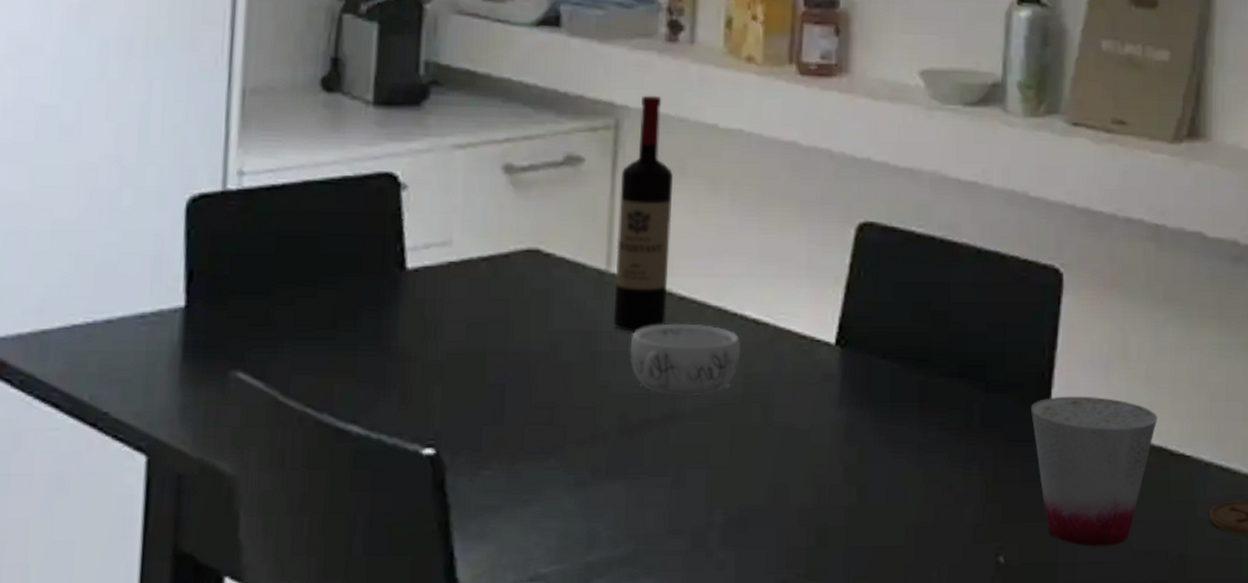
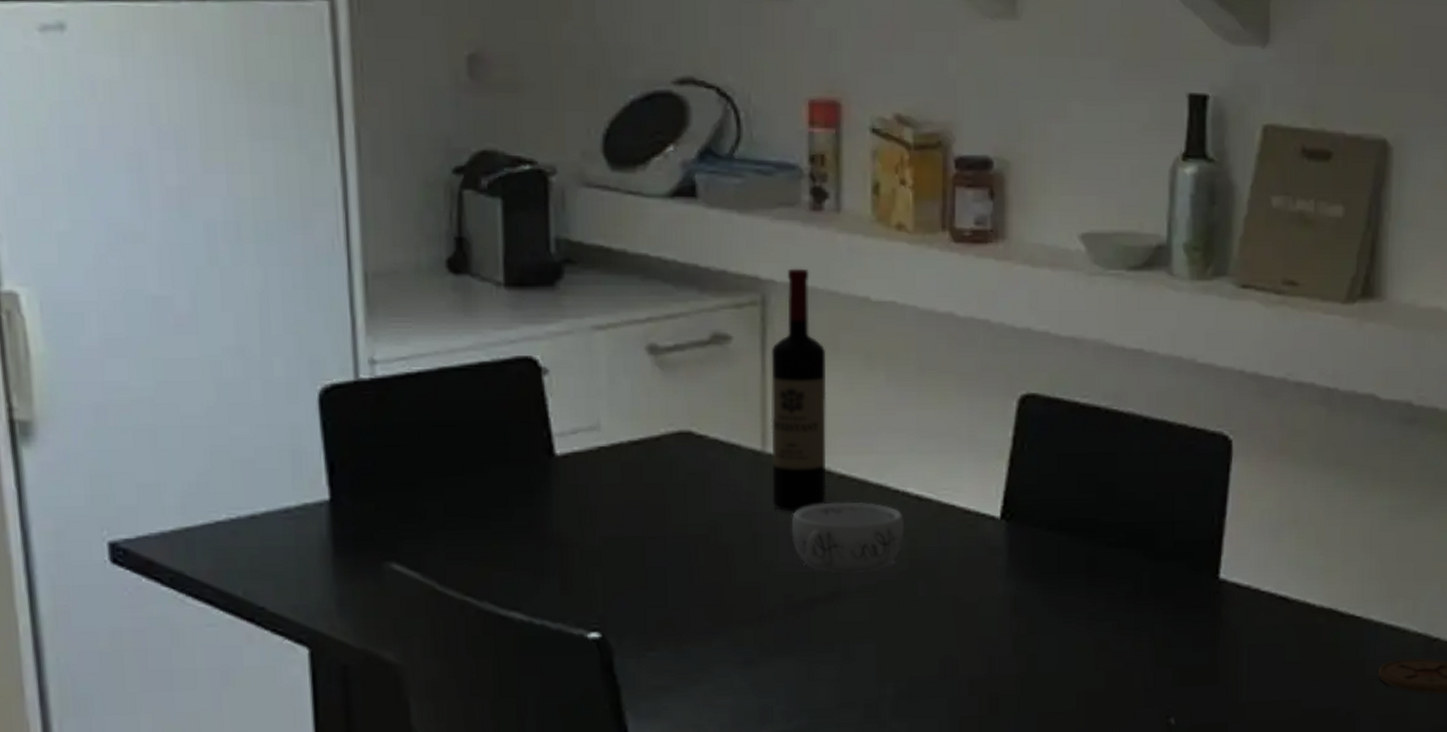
cup: present [1030,396,1158,547] -> none [1200,561,1329,706]

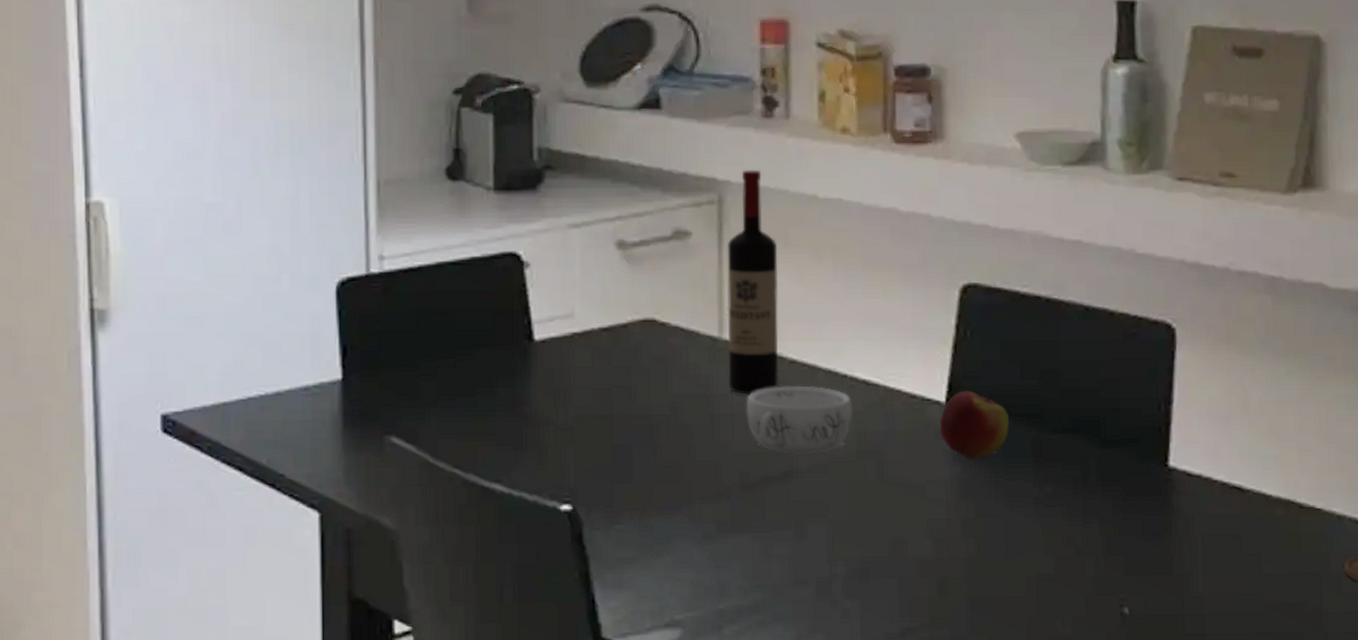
apple: none [993,505,1065,575] -> present [939,390,1010,459]

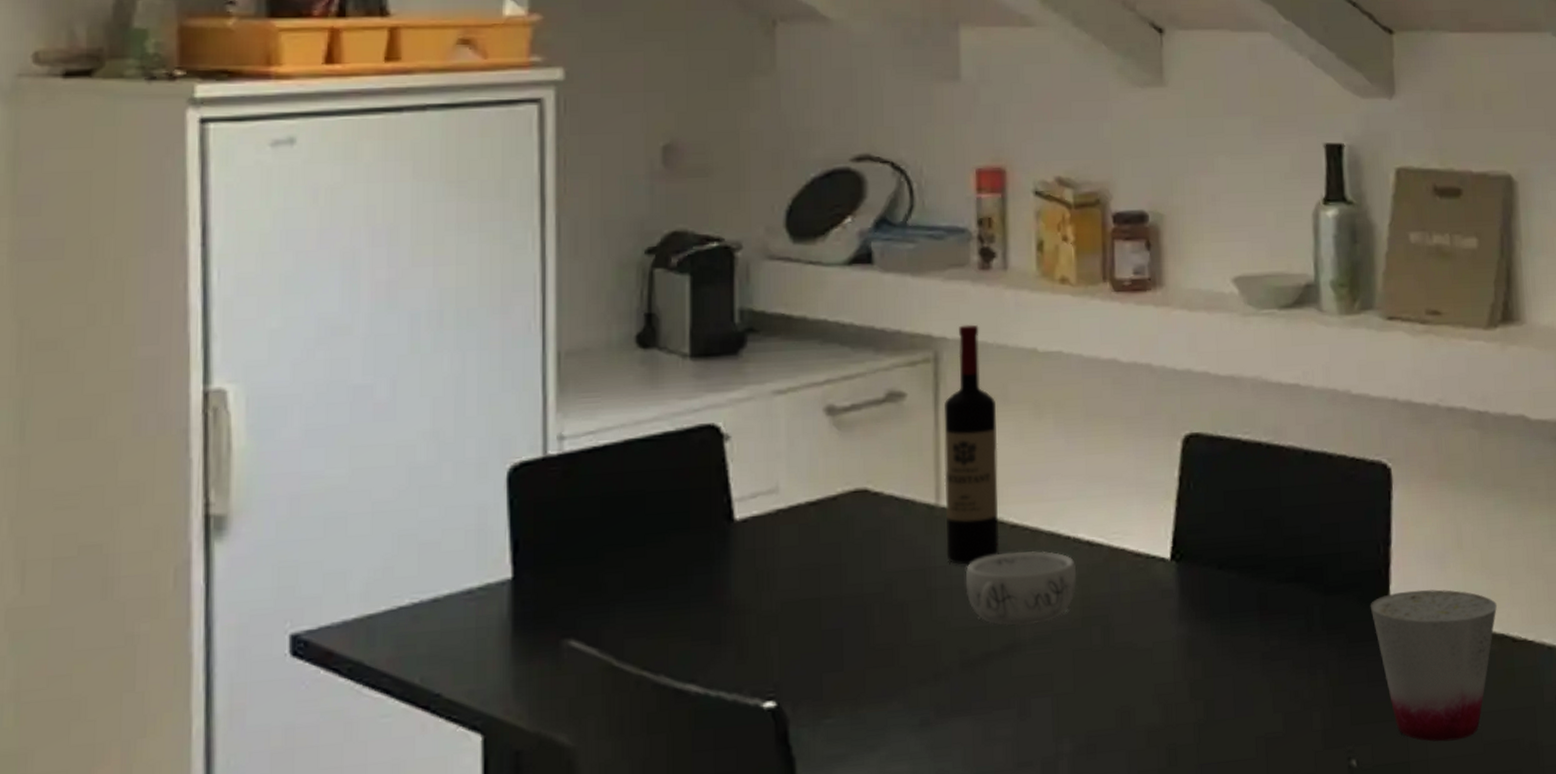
apple: present [939,390,1010,459] -> none [1165,544,1235,617]
cup: none [1148,450,1285,599] -> present [1370,589,1498,742]

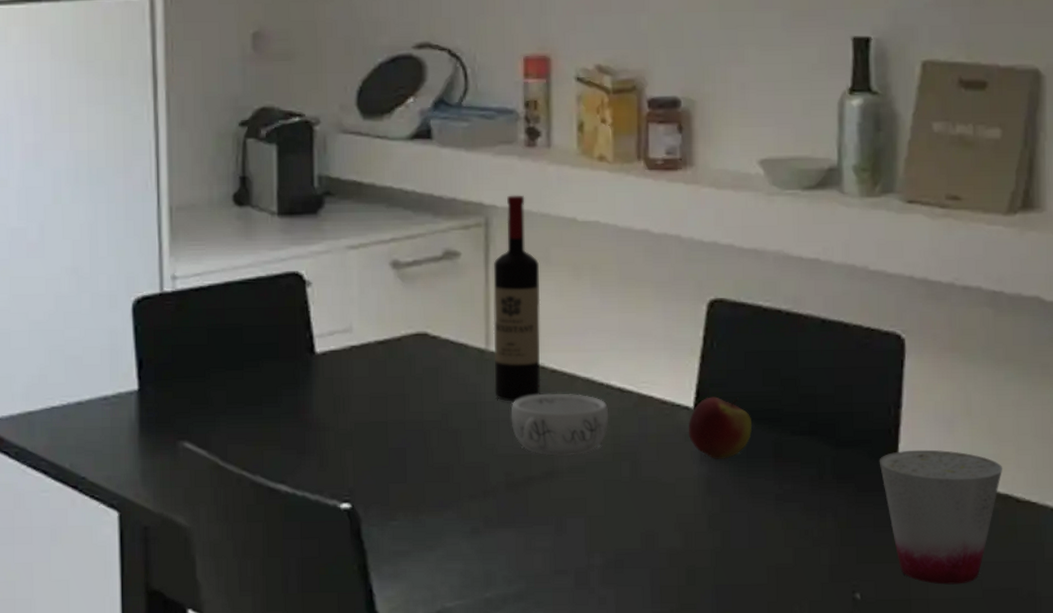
apple: none [1165,544,1235,617] -> present [688,397,753,459]

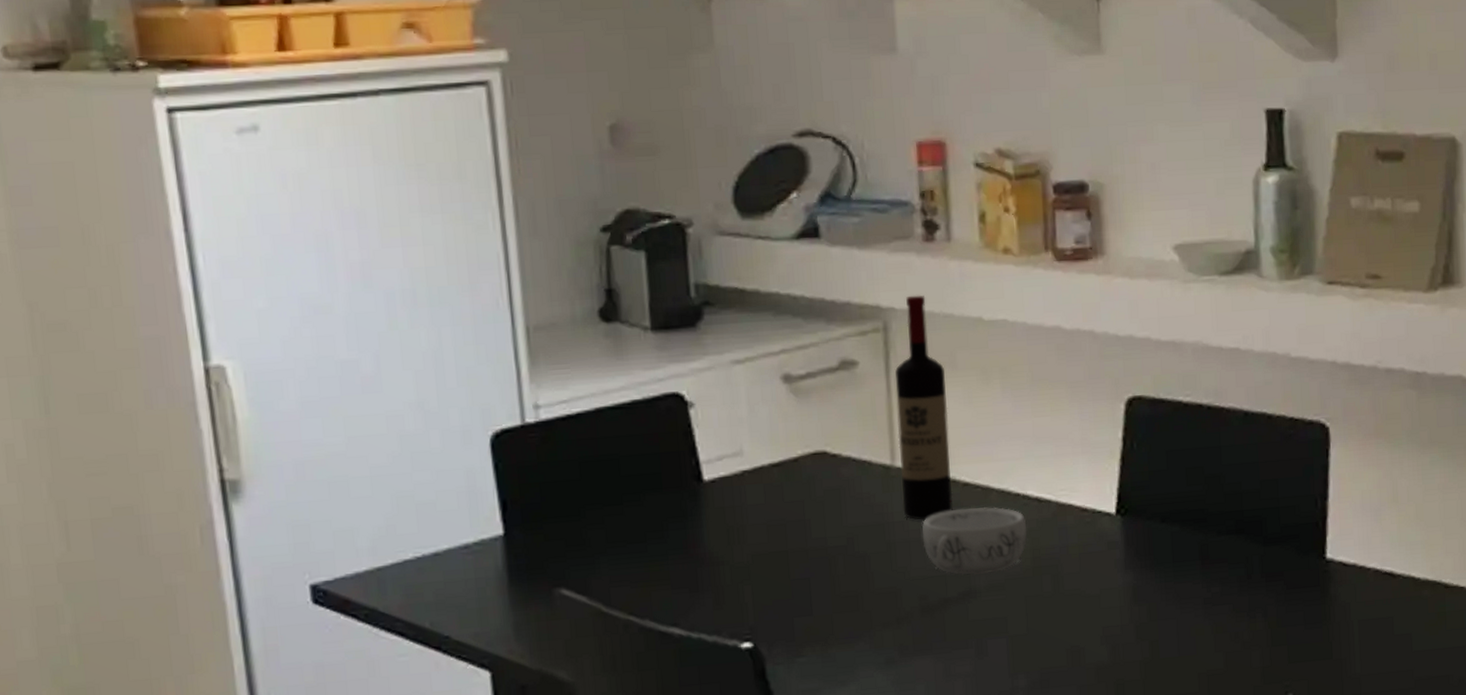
apple: present [688,397,753,459] -> none [1111,499,1178,566]
cup: present [879,449,1003,585] -> none [1307,540,1431,678]

